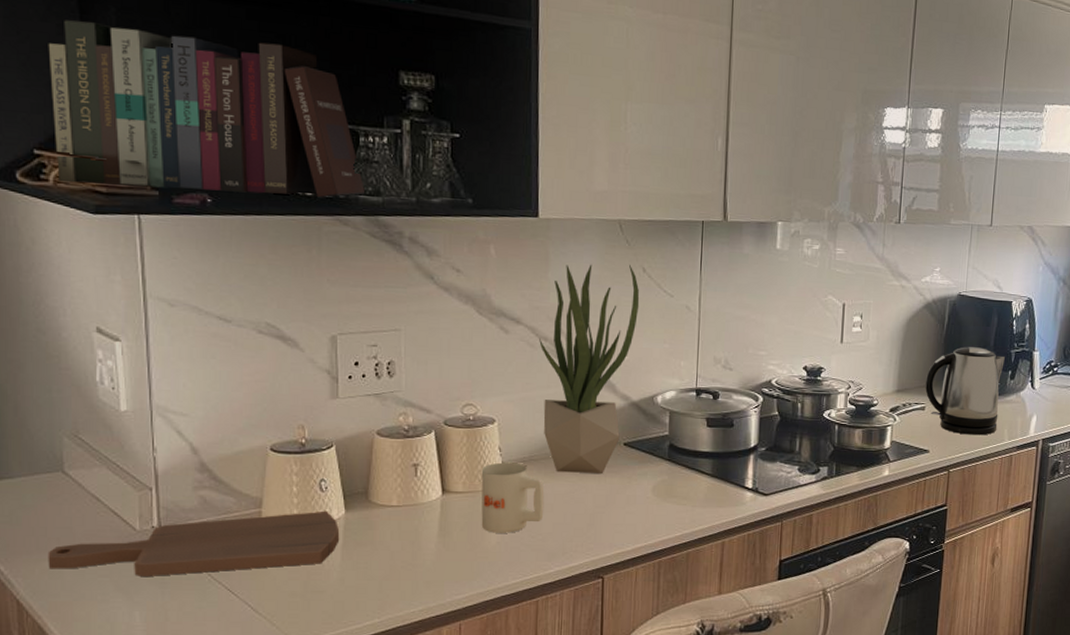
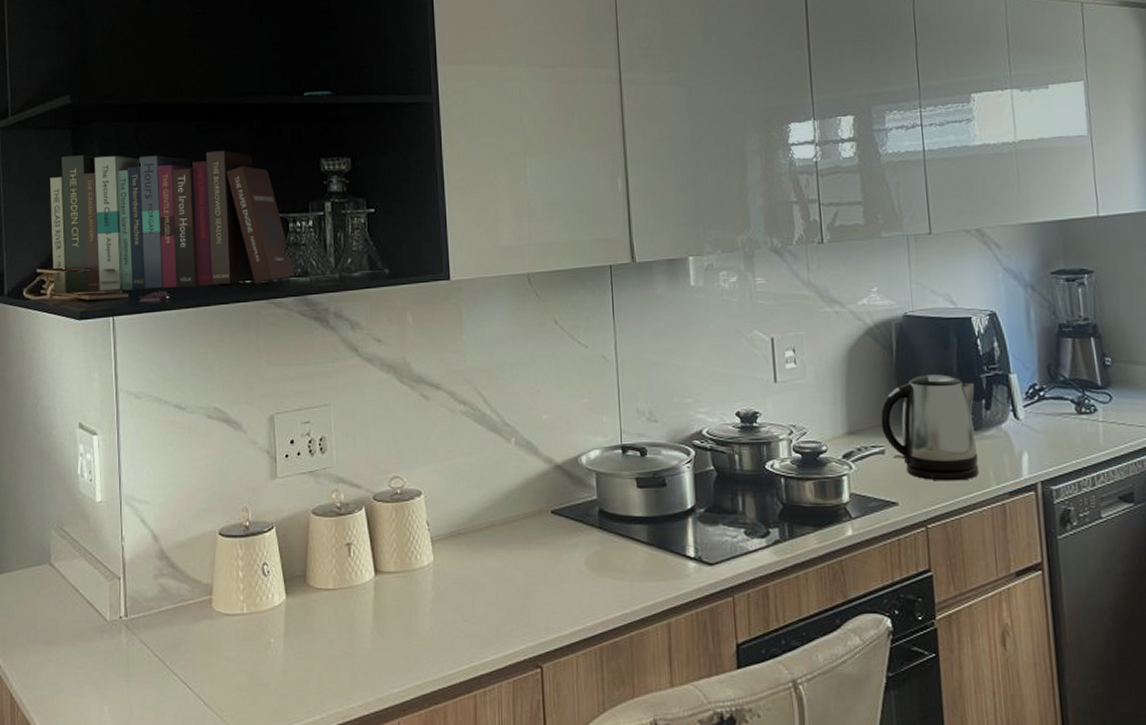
cutting board: present [48,511,340,576] -> none [36,596,282,669]
mug: present [481,462,545,533] -> none [411,538,475,617]
potted plant: present [539,264,640,473] -> none [459,319,555,547]

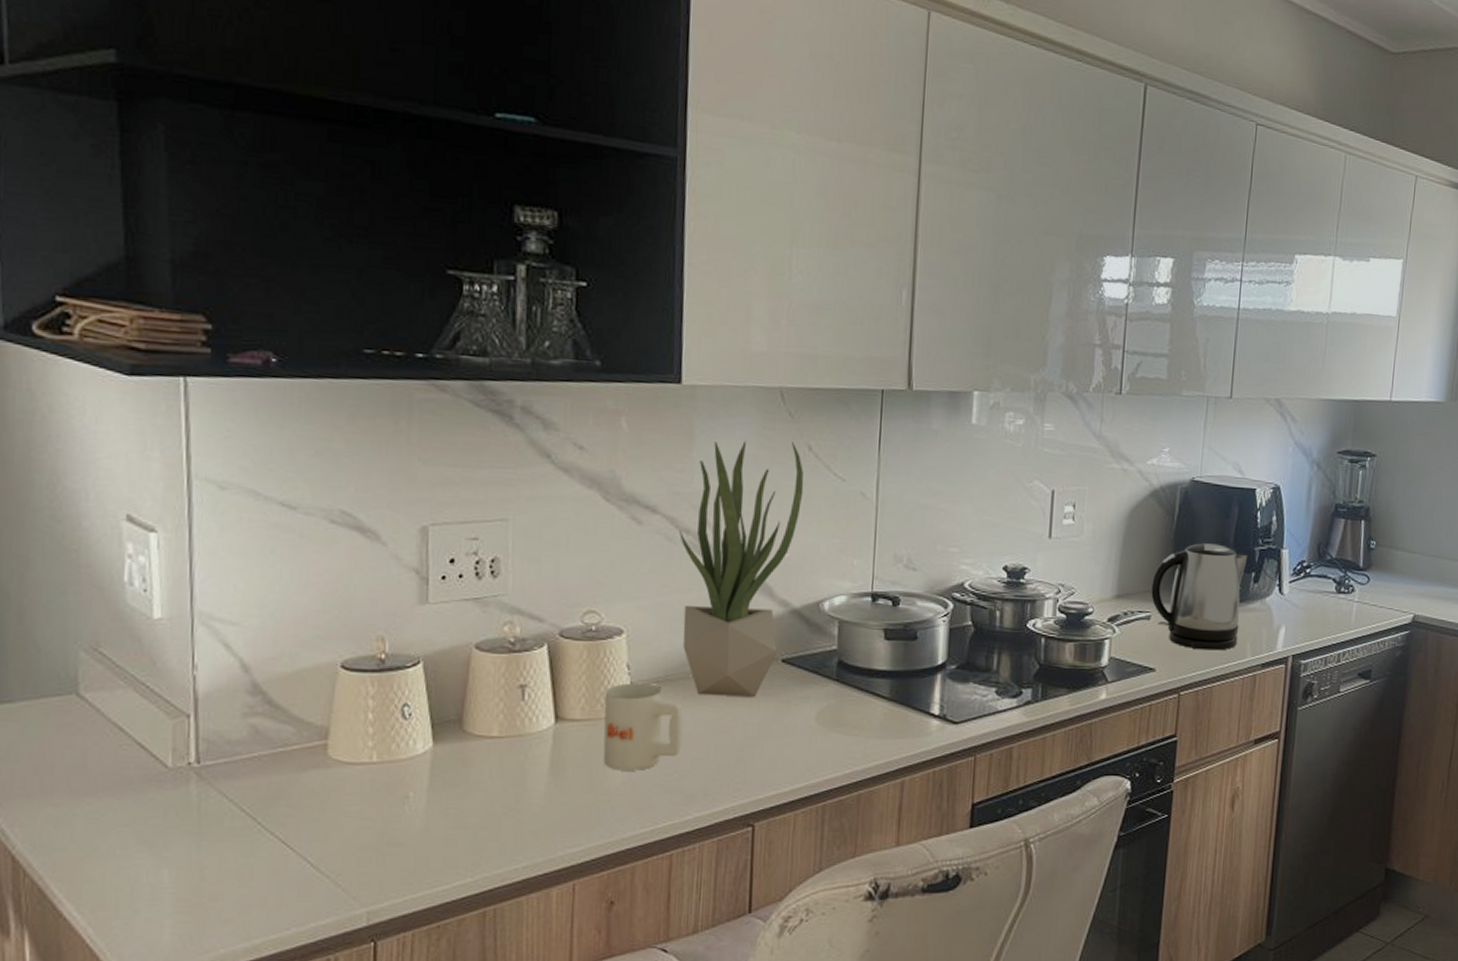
books: present [49,150,295,295] -> none [78,139,468,359]
mug: none [411,538,475,617] -> present [603,683,683,771]
potted plant: none [459,319,555,547] -> present [679,440,804,697]

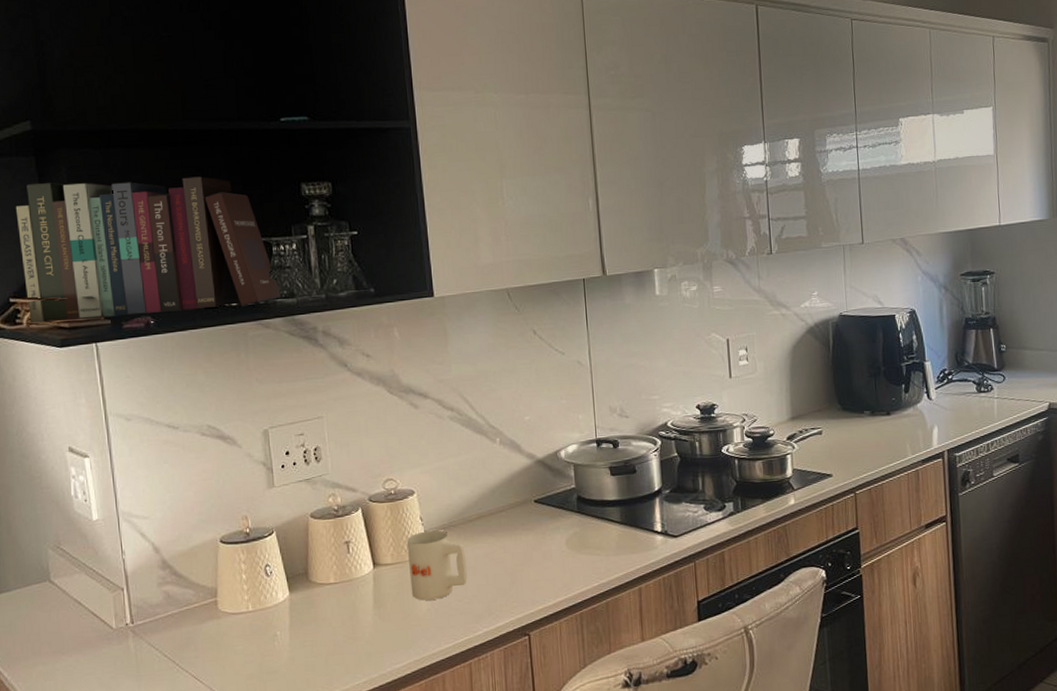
books: none [78,139,468,359] -> present [15,176,281,324]
potted plant: present [679,440,804,697] -> none [446,329,534,535]
kettle: present [1150,543,1247,651] -> none [818,364,899,455]

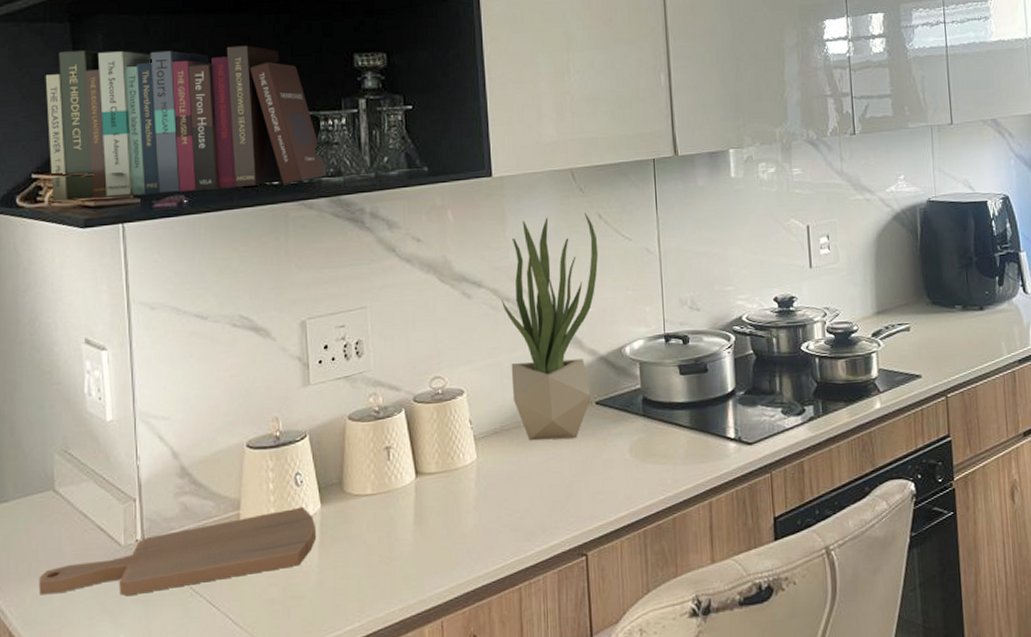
cutting board: none [42,594,287,672] -> present [38,506,317,596]
mug: present [406,530,468,601] -> none [453,435,520,515]
potted plant: none [446,329,534,535] -> present [502,213,599,441]

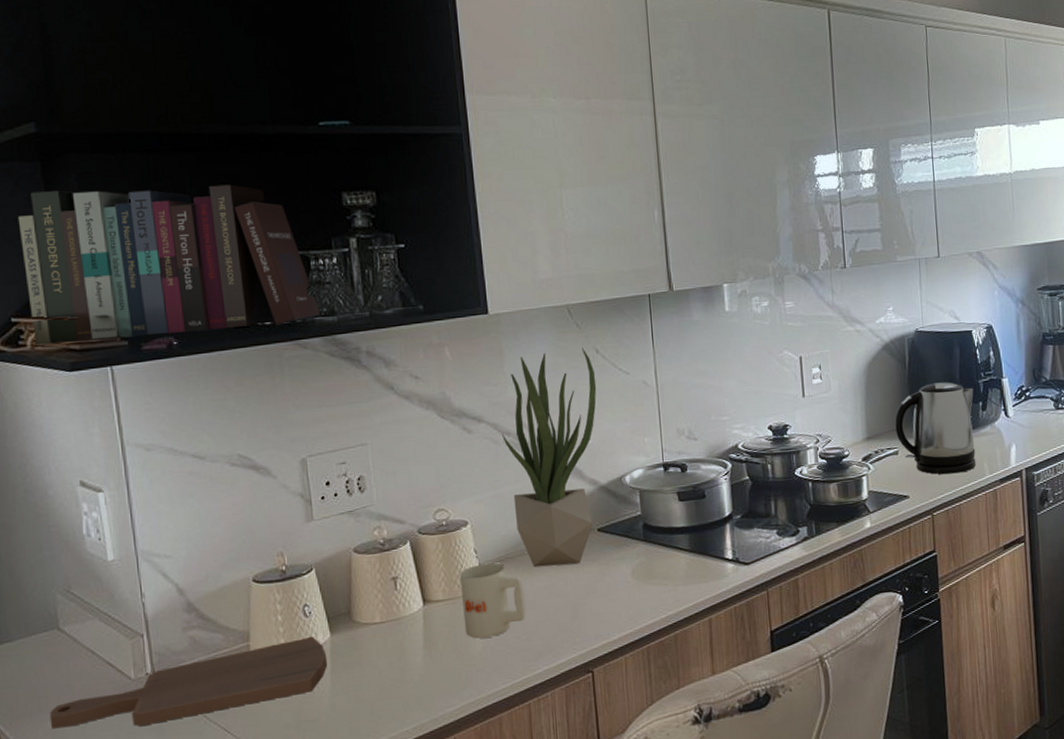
mug: none [453,435,520,515] -> present [459,563,526,639]
kettle: none [905,255,993,354] -> present [894,382,976,475]

